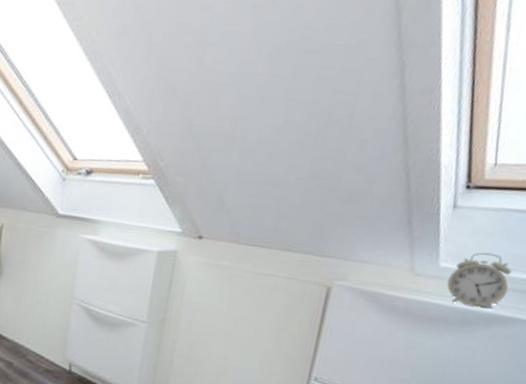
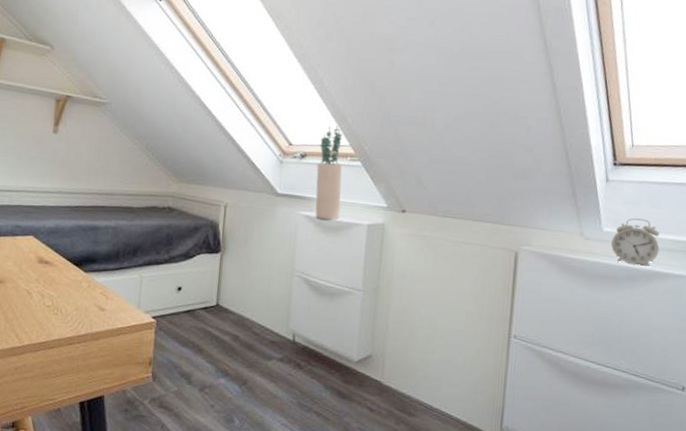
vase: none [99,138,135,246] -> present [315,126,342,221]

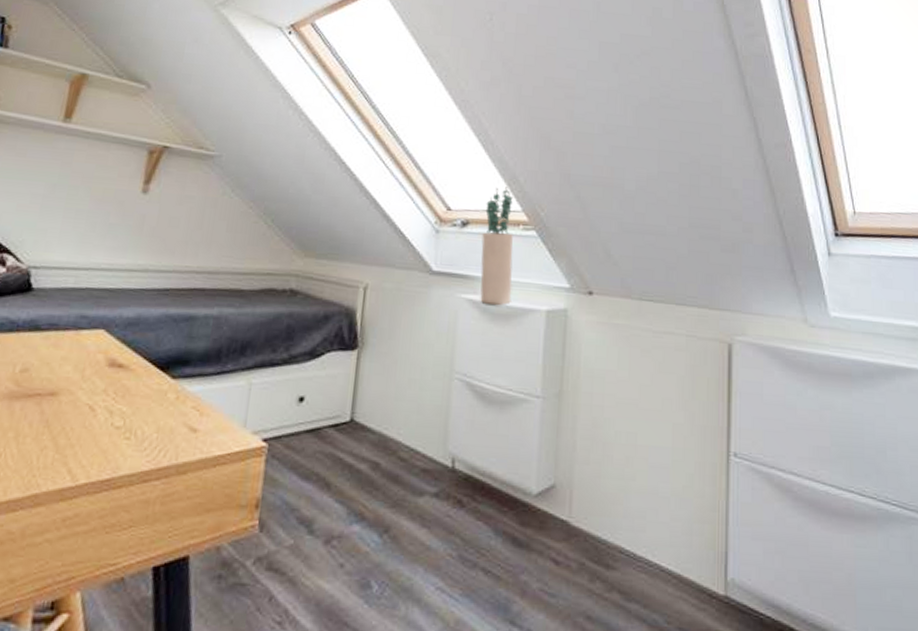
alarm clock: present [611,218,659,267] -> none [841,300,897,361]

